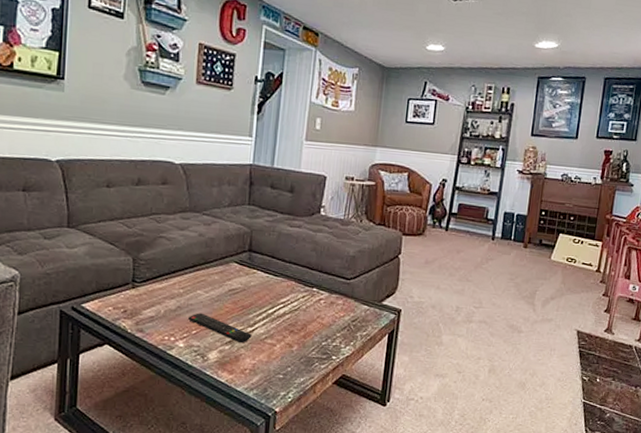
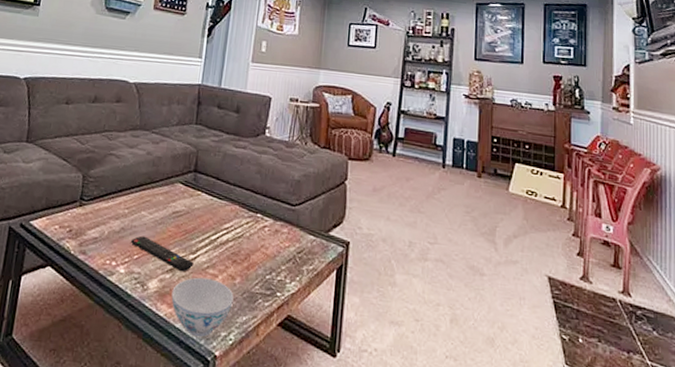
bowl: none [231,347,292,398] -> present [171,277,234,338]

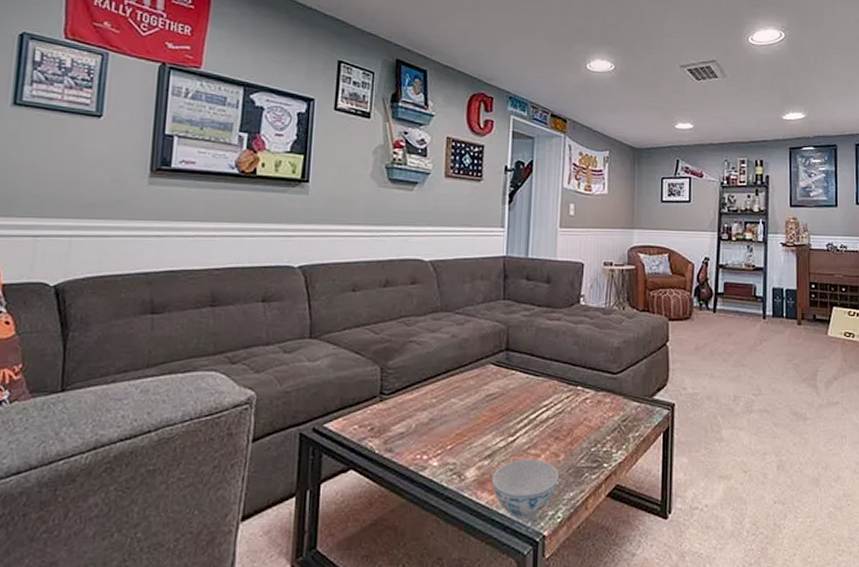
remote control: present [131,235,194,273] -> none [442,424,513,457]

